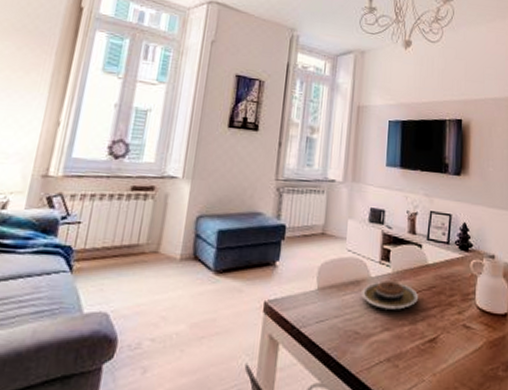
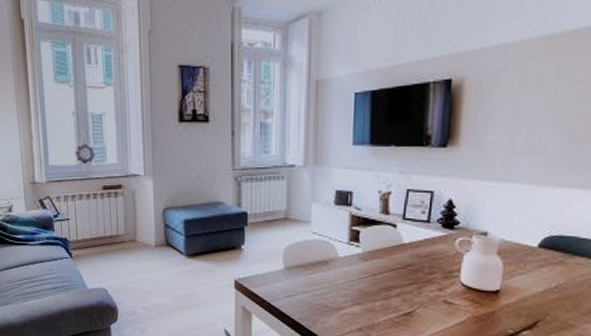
plate: present [361,280,418,310] -> none [330,260,392,287]

